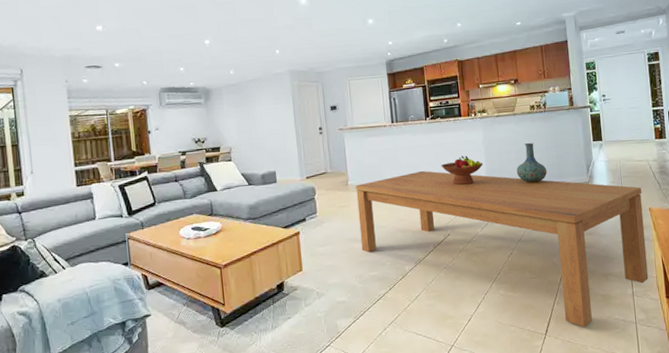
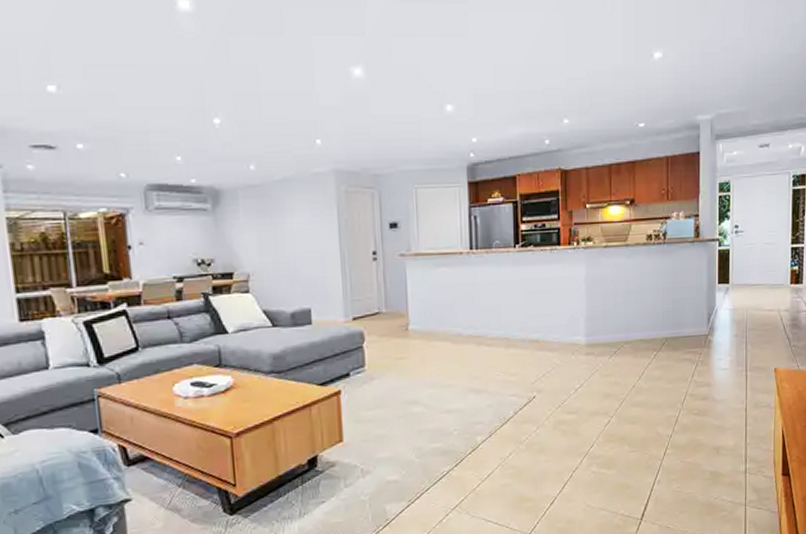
dining table: present [356,170,649,328] -> none [418,314,769,511]
fruit bowl: present [441,155,484,185] -> none [530,296,584,335]
vase: present [516,143,547,184] -> none [623,283,660,335]

